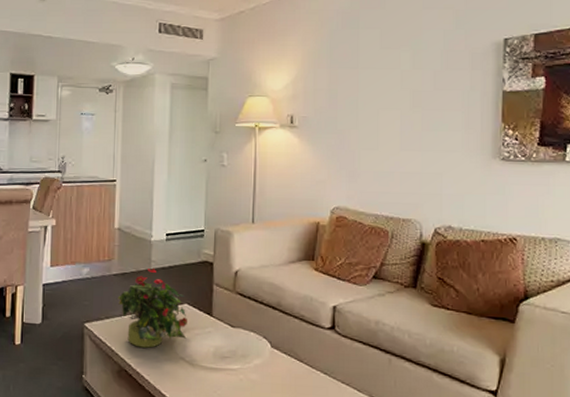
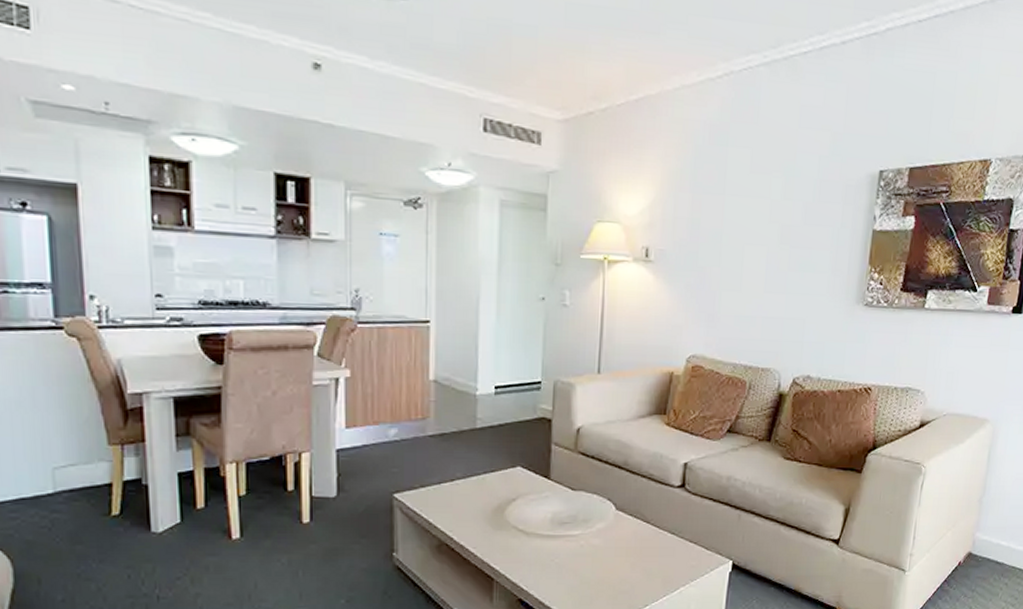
potted plant: present [118,268,187,348] -> none [435,426,521,518]

